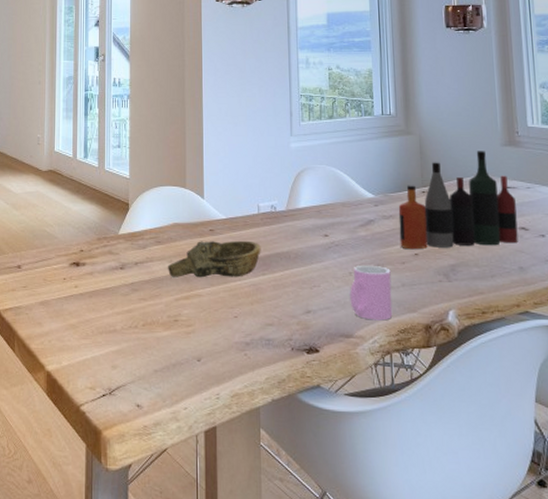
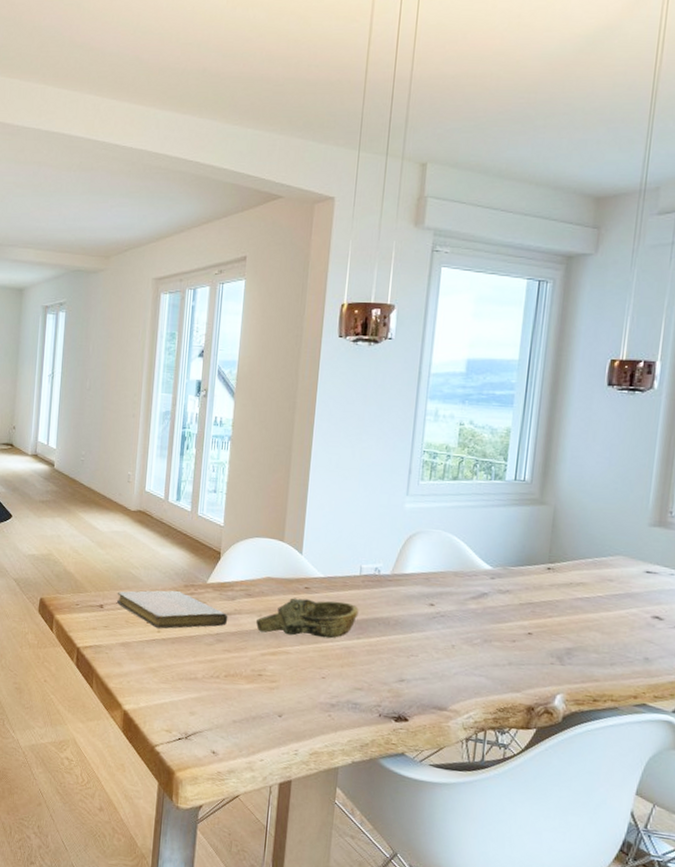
notebook: none [33,244,141,284] -> present [117,590,228,629]
cup: present [350,265,393,321] -> none [448,638,498,698]
bottle collection: present [398,151,518,250] -> none [513,529,654,633]

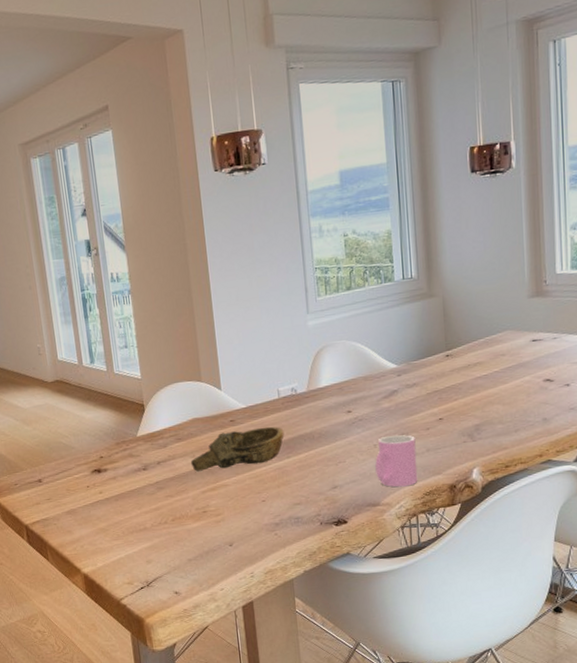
notebook: present [117,590,228,629] -> none [52,449,164,490]
cup: none [448,638,498,698] -> present [375,435,418,488]

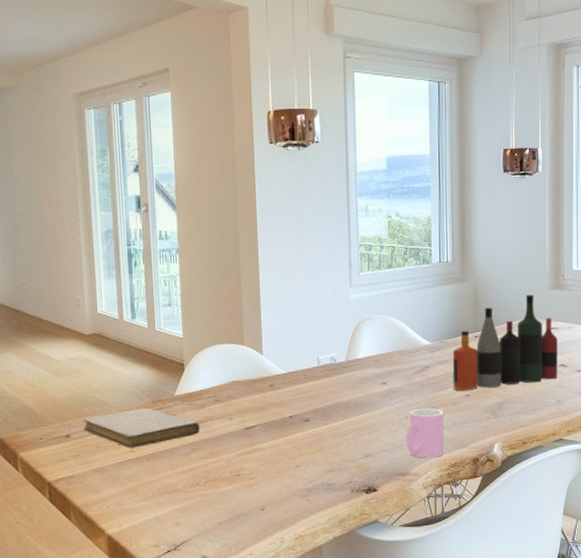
notebook: none [52,449,164,490] -> present [82,407,200,449]
decorative bowl: present [190,426,284,472] -> none [227,393,322,434]
bottle collection: none [421,305,543,415] -> present [452,295,558,392]

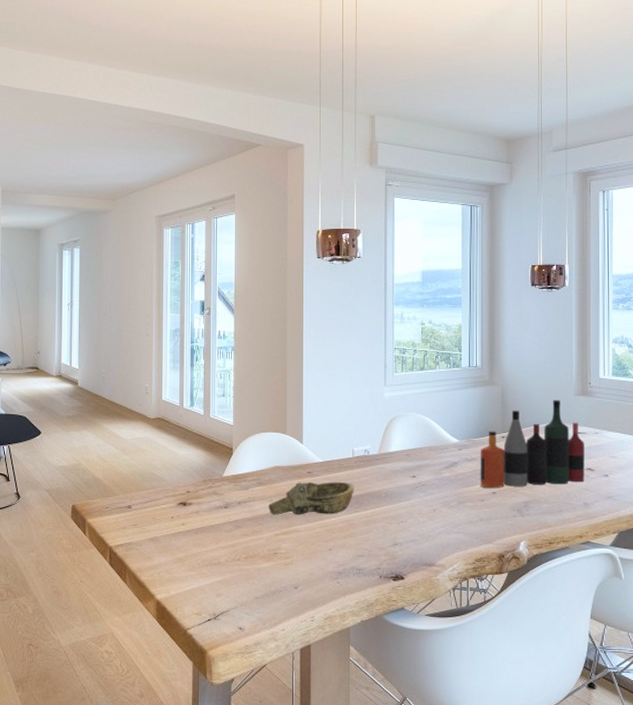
notebook: present [82,407,200,449] -> none [143,486,244,522]
decorative bowl: none [227,393,322,434] -> present [268,481,355,515]
cup: present [406,408,445,458] -> none [433,502,471,551]

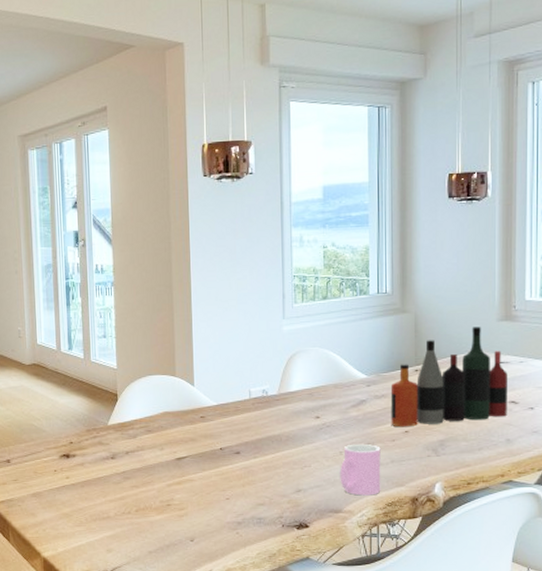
decorative bowl: present [268,481,355,515] -> none [158,425,253,464]
cup: none [433,502,471,551] -> present [340,443,381,496]

